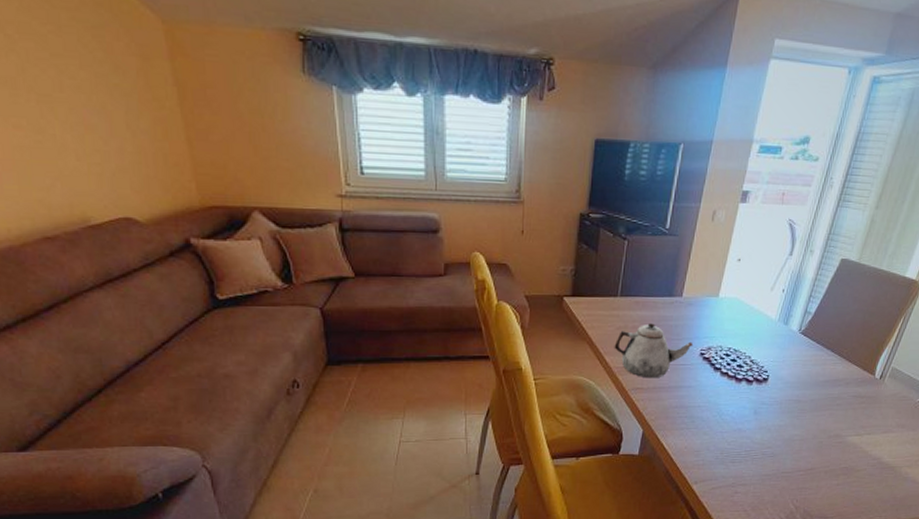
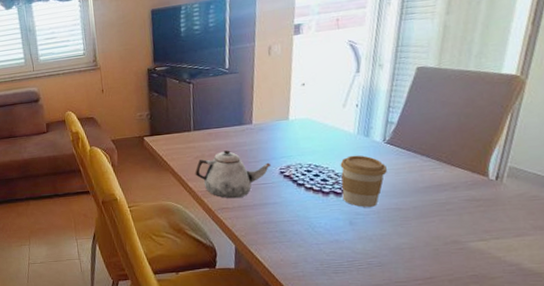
coffee cup: none [753,342,797,397] -> present [340,155,387,207]

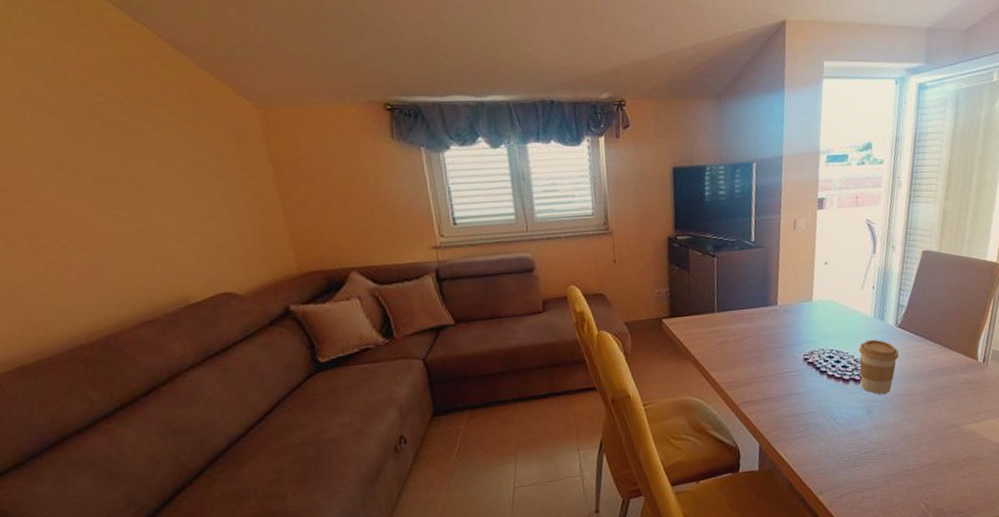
teapot: present [195,150,272,199] -> none [718,334,796,390]

